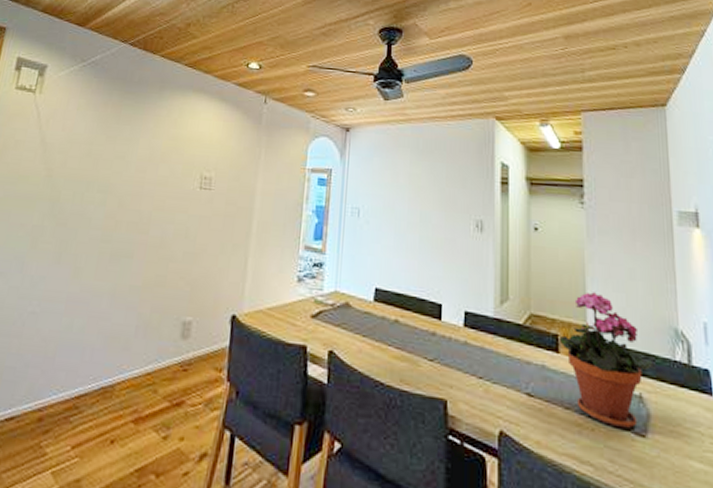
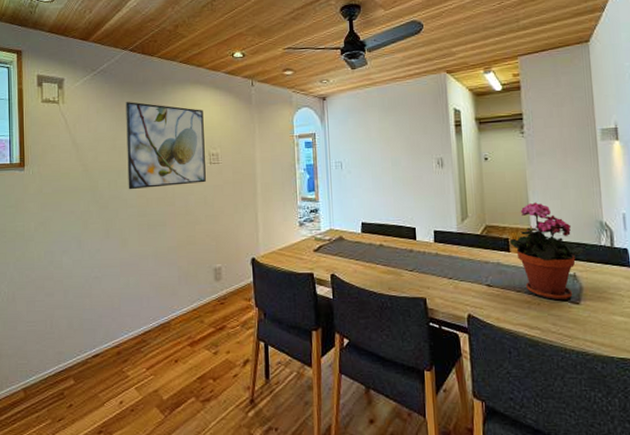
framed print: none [96,102,203,211] -> present [125,102,206,190]

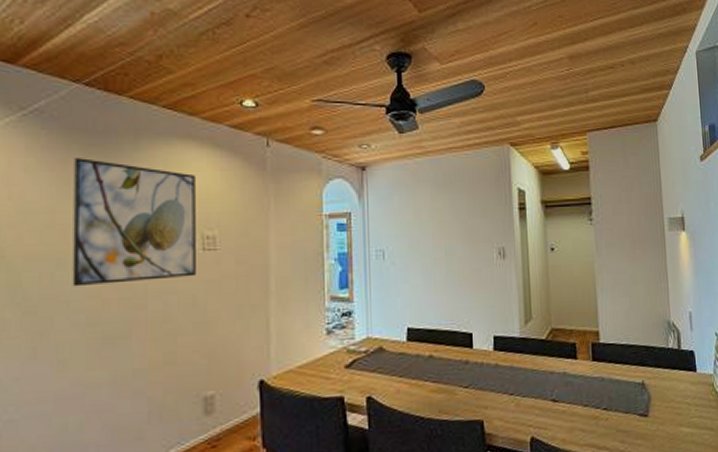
potted plant: present [510,202,584,301] -> none [577,300,653,414]

